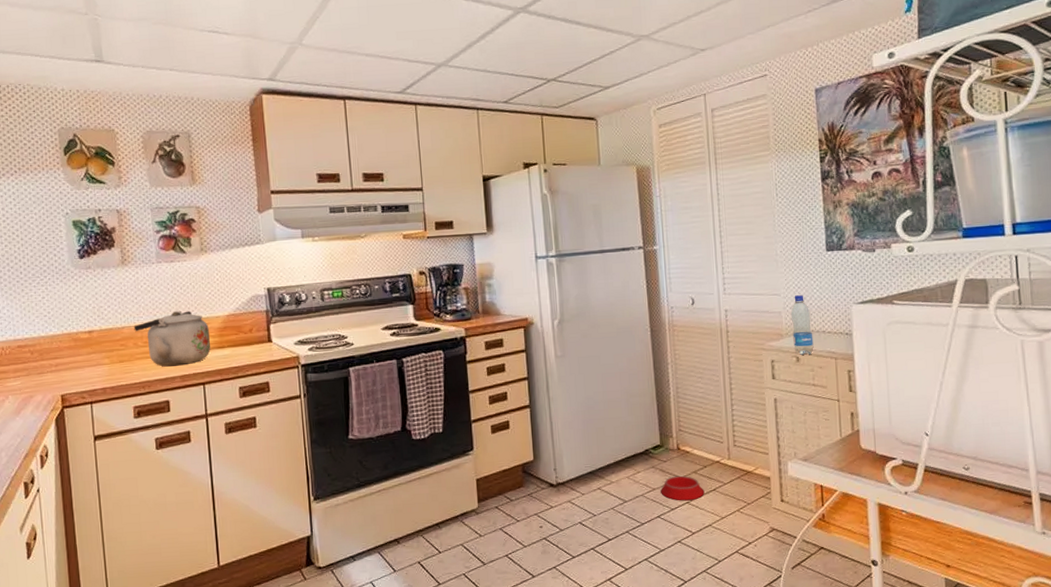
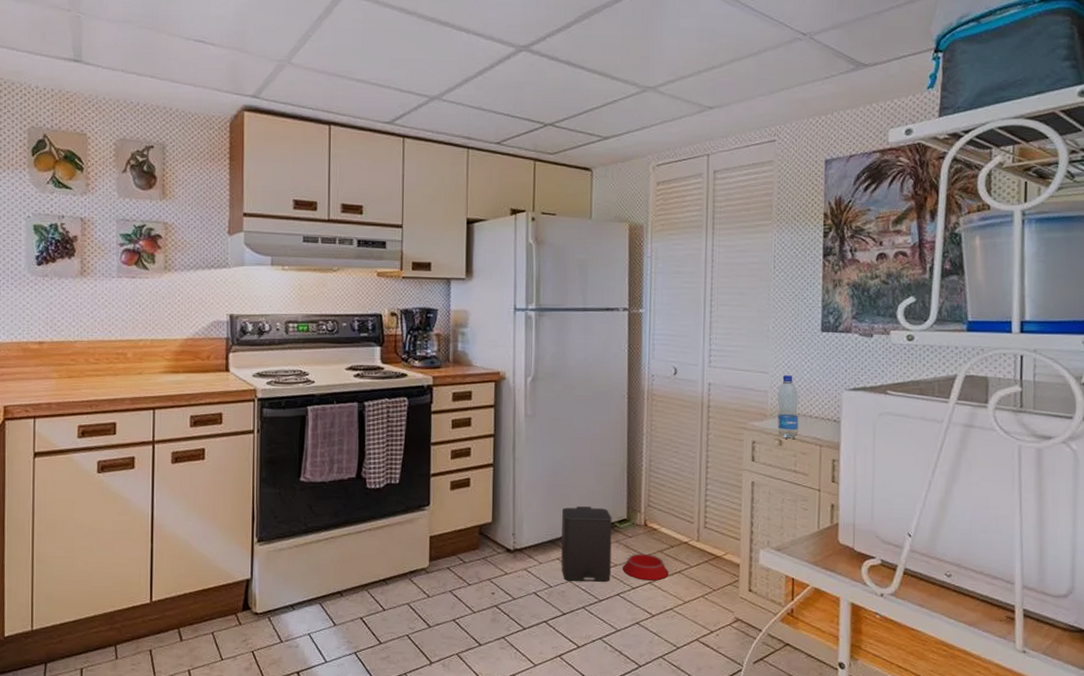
kettle: present [133,310,211,367] -> none [86,329,165,387]
pedal bin: none [599,437,650,508] -> present [561,506,612,582]

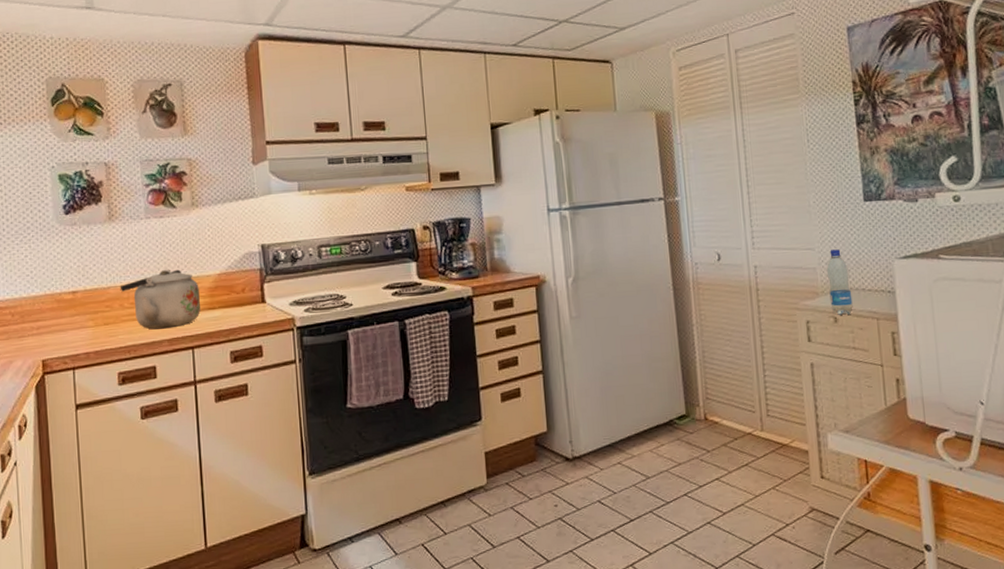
kettle: none [86,329,165,387] -> present [120,269,200,330]
pedal bin: present [561,506,612,582] -> none [618,405,676,485]
pet bowl: present [623,553,669,581] -> none [687,448,736,477]

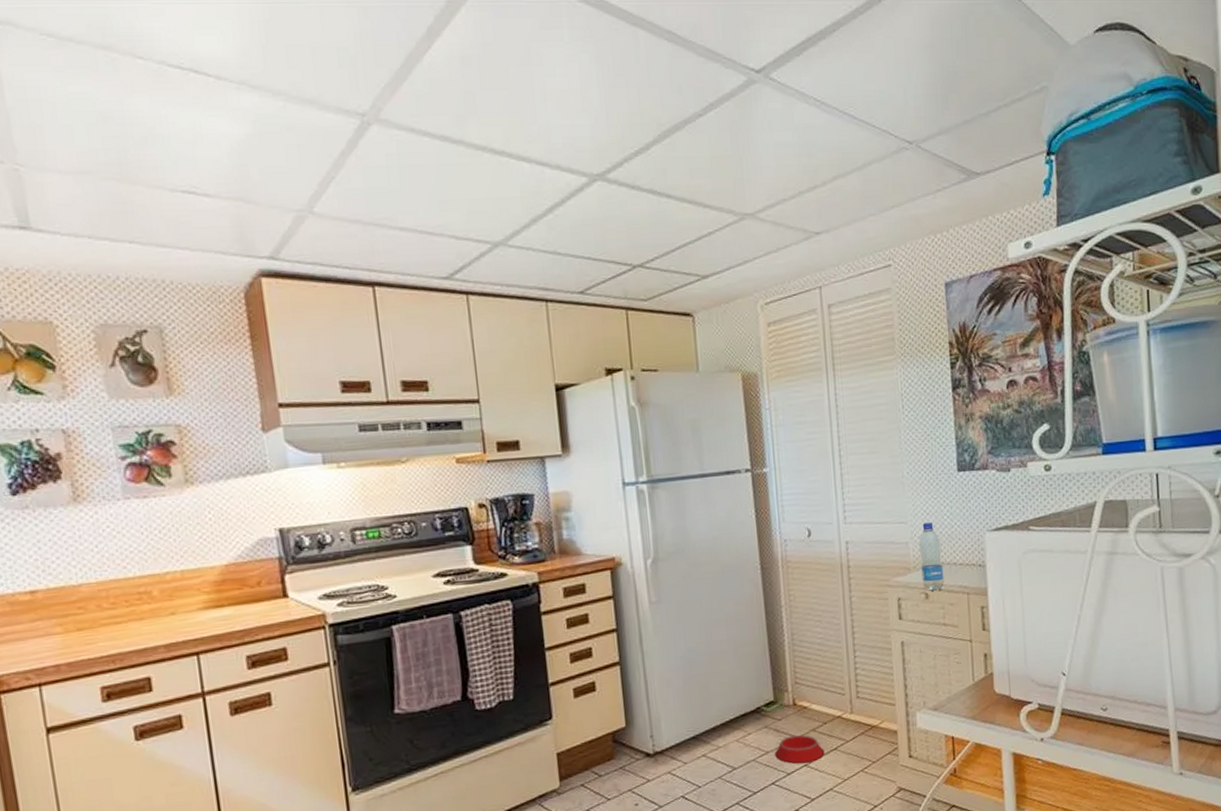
kettle: present [120,269,200,330] -> none [95,560,205,634]
pet bowl: none [687,448,736,477] -> present [775,734,825,764]

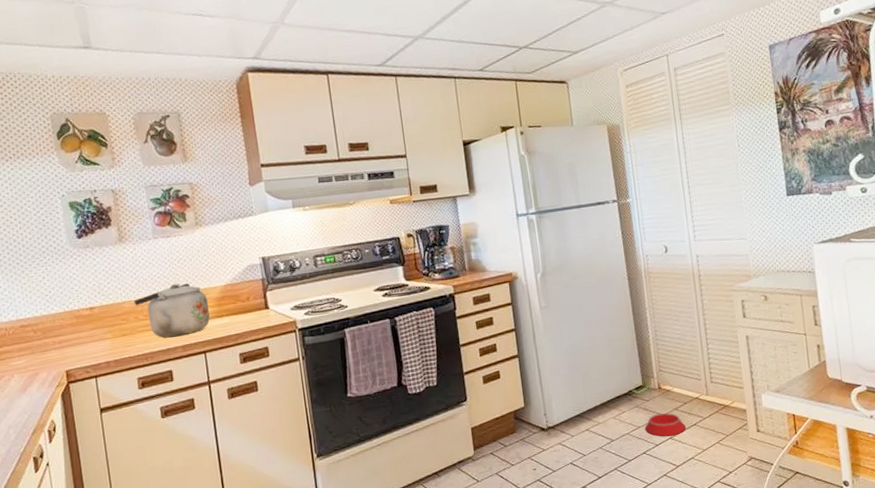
kettle: none [95,560,205,634] -> present [133,283,210,338]
bottle: present [918,522,944,591] -> none [757,238,780,294]

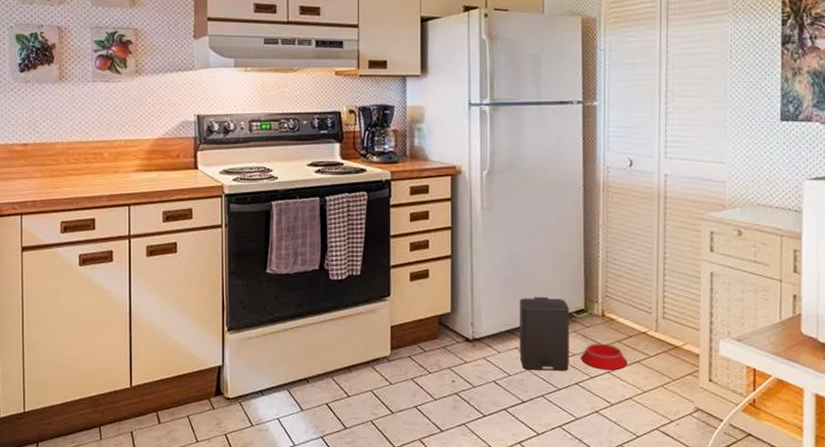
kettle: present [133,283,210,338] -> none [66,130,138,185]
pedal bin: none [585,379,636,448] -> present [519,297,570,371]

